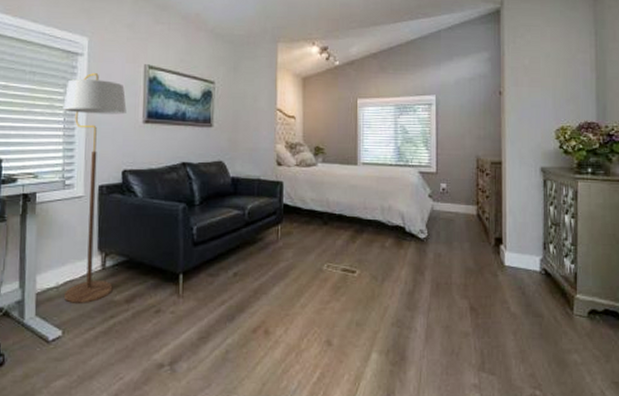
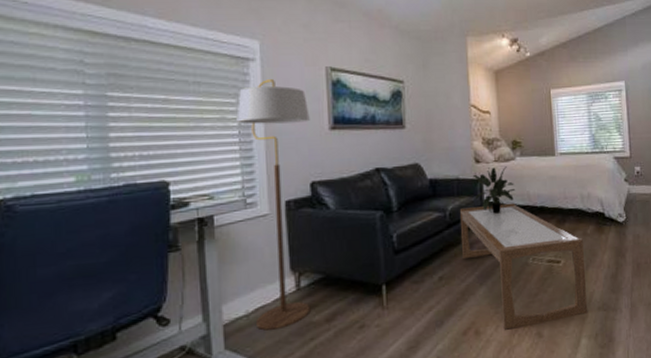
coffee table: none [258,208,381,333] -> present [459,203,588,330]
potted plant: none [273,171,315,217] -> present [472,166,516,214]

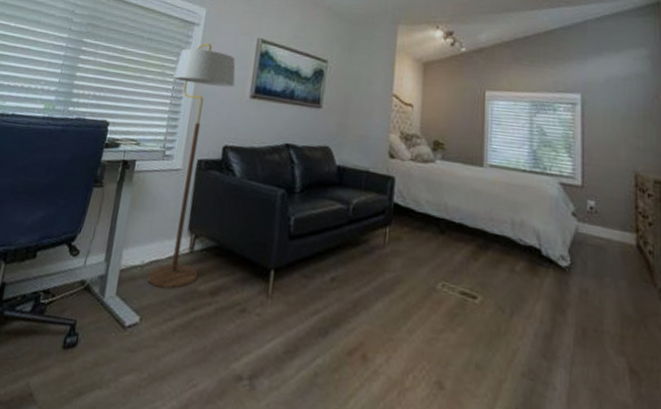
coffee table: present [459,203,588,330] -> none [360,205,509,376]
potted plant: present [472,166,516,214] -> none [383,166,432,221]

